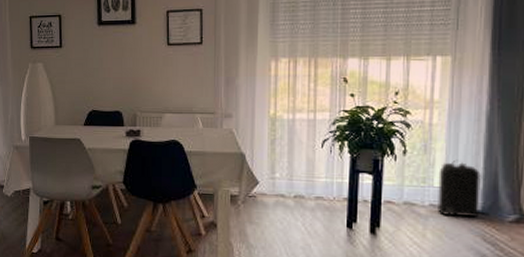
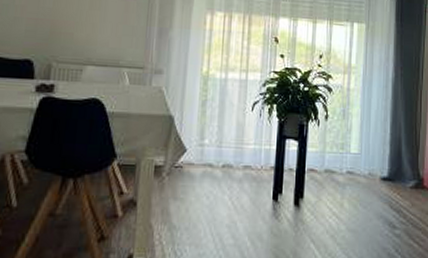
backpack: present [438,159,481,217] -> none [353,125,388,184]

